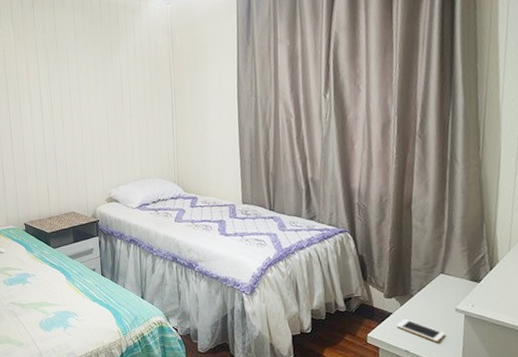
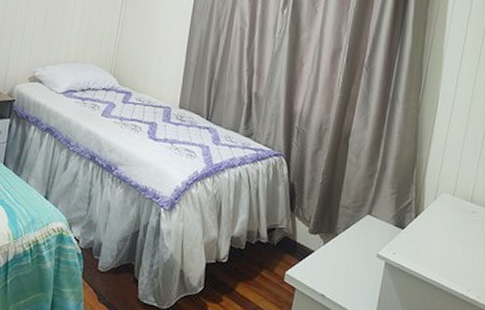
cell phone: present [396,318,446,343] -> none [316,258,364,289]

